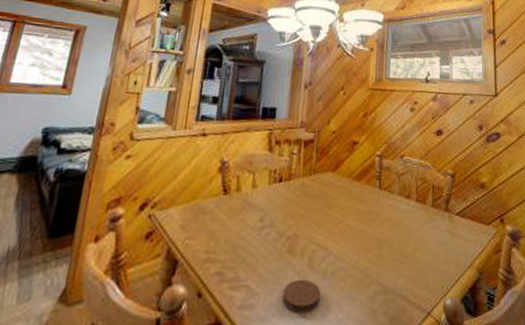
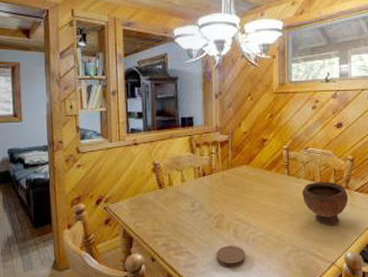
bowl: none [395,200,449,260] -> present [302,182,349,226]

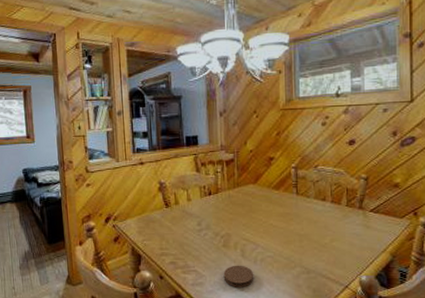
bowl: present [302,182,349,226] -> none [312,201,363,248]

